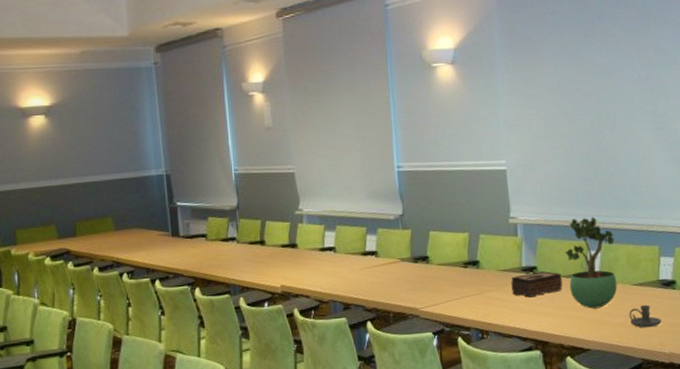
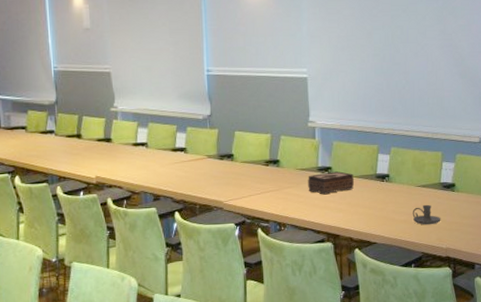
potted plant: present [565,216,617,309] -> none [357,123,403,207]

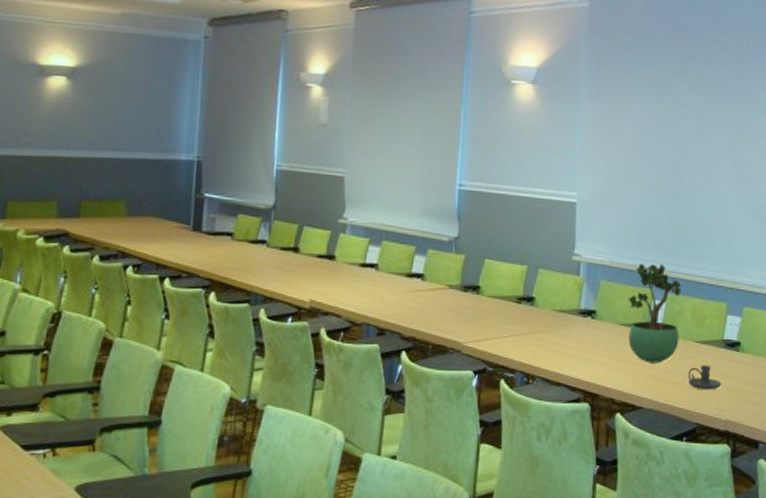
tissue box: present [308,171,354,195] -> none [566,316,621,344]
potted plant: none [357,123,403,207] -> present [628,263,682,364]

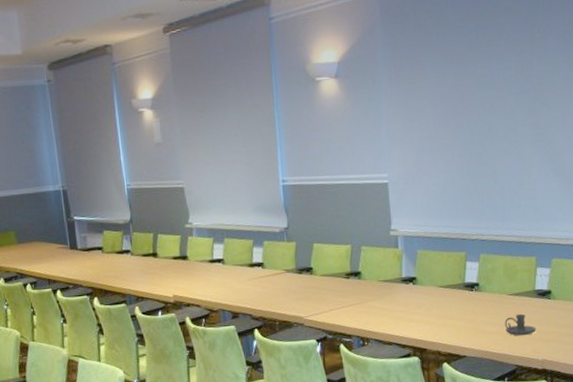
potted plant: present [628,263,682,364] -> none [444,228,494,318]

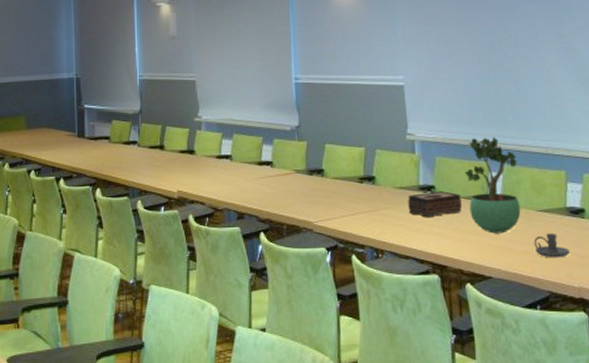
tissue box: none [391,282,441,307] -> present [408,191,462,218]
potted plant: none [444,228,494,318] -> present [464,136,521,234]

